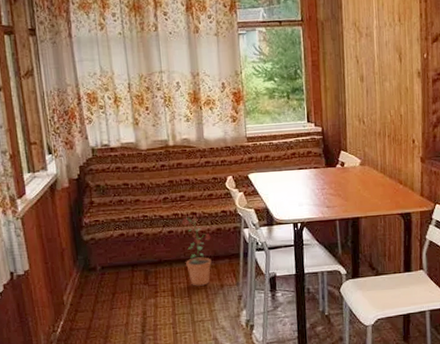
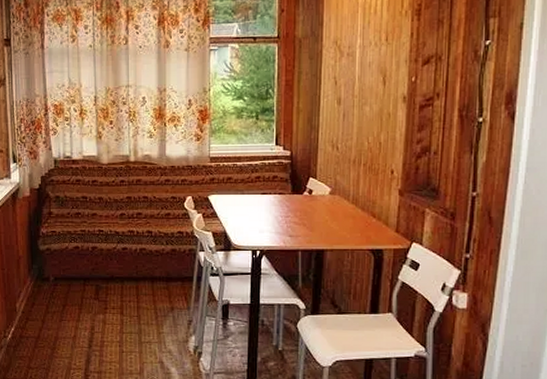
potted plant: present [181,215,212,286] -> none [136,234,165,307]

